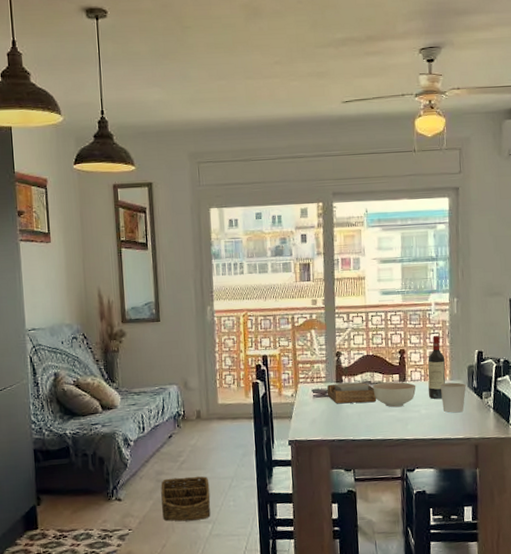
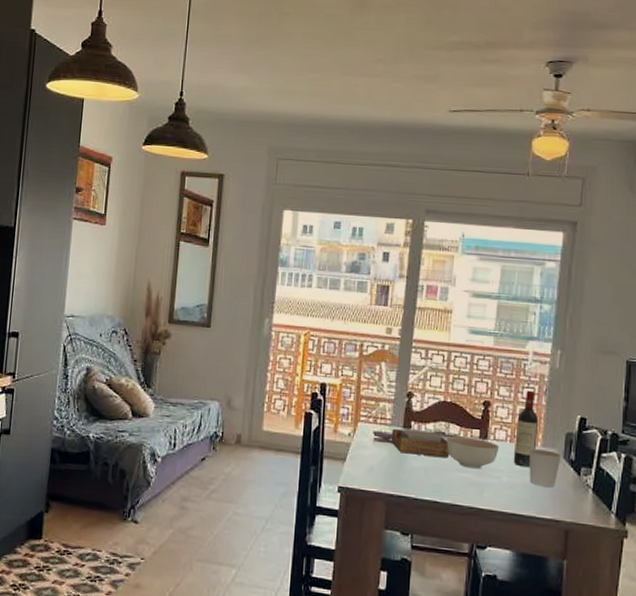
basket: present [161,476,211,522] -> none [181,506,240,562]

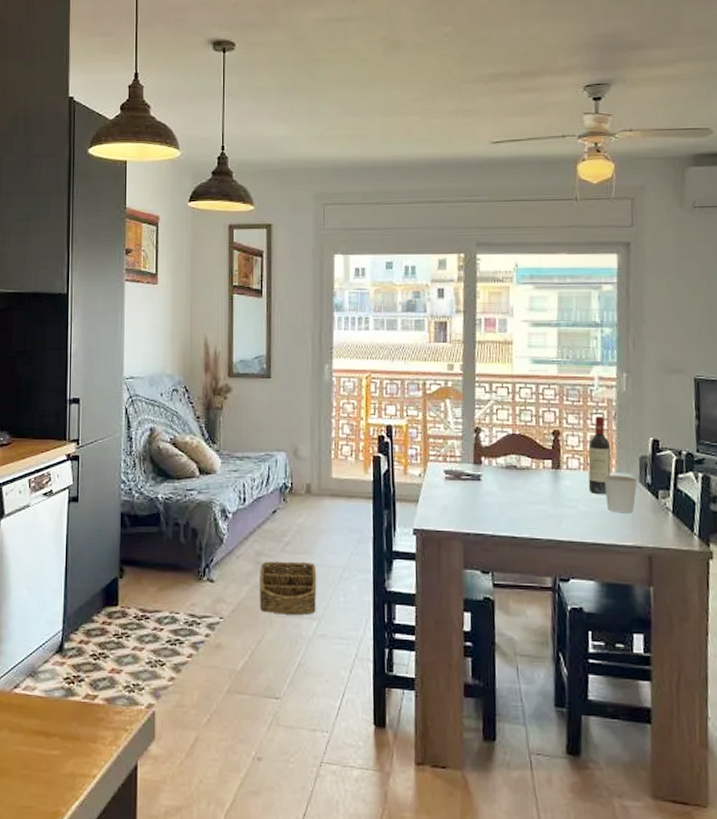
basket: none [181,506,240,562] -> present [259,561,317,615]
napkin holder: present [390,428,450,458] -> none [462,465,524,492]
bowl: present [446,436,500,469] -> none [518,468,573,500]

